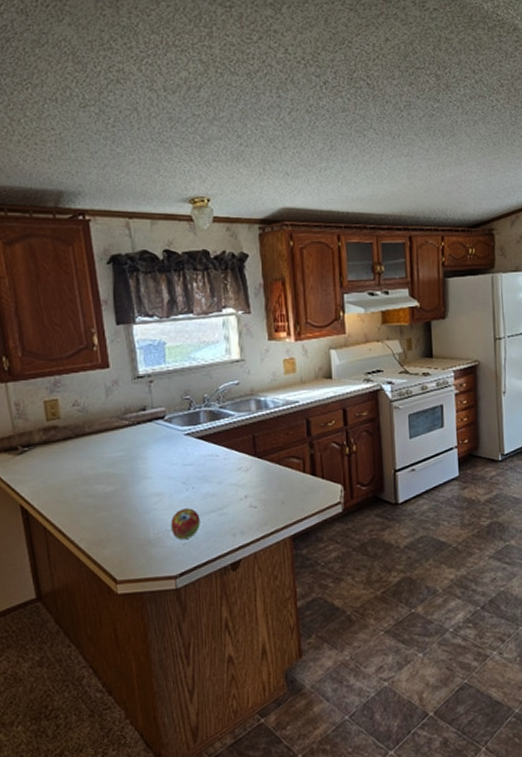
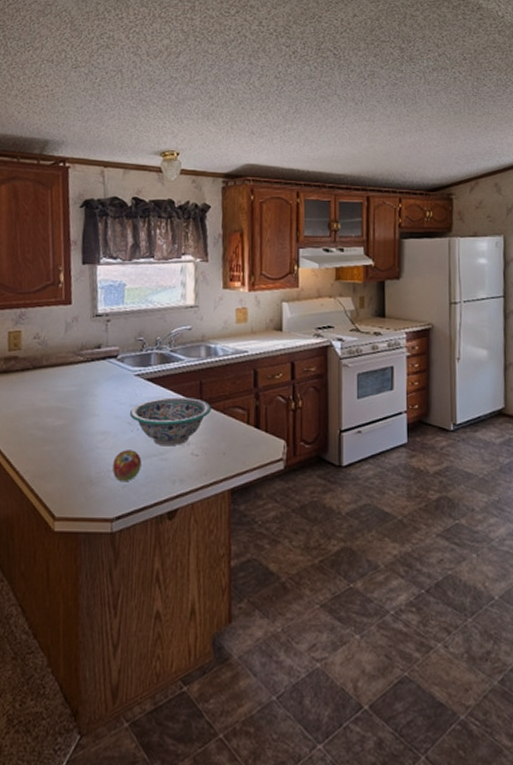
decorative bowl: none [182,452,266,502] -> present [129,397,211,447]

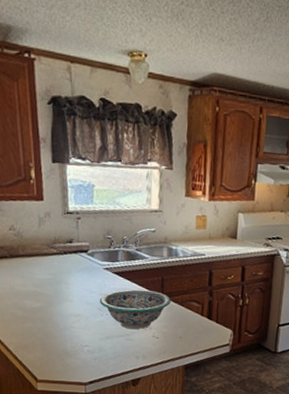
fruit: present [113,450,142,482] -> none [86,330,110,356]

